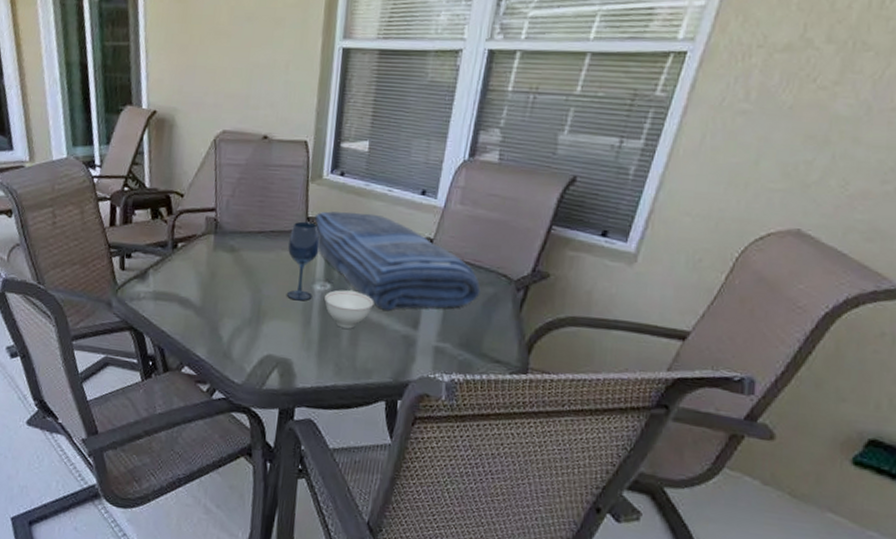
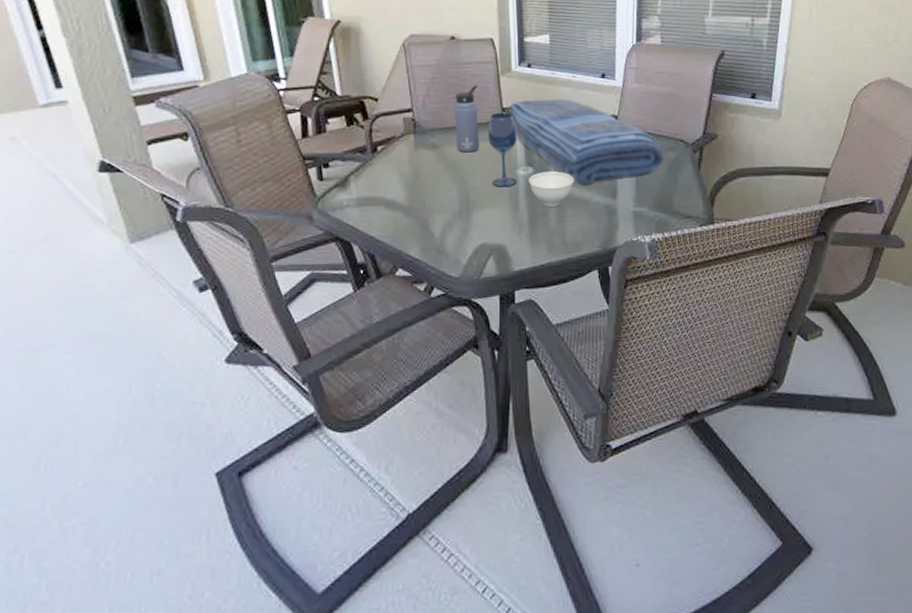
water bottle: none [255,190,285,261] -> present [455,85,479,153]

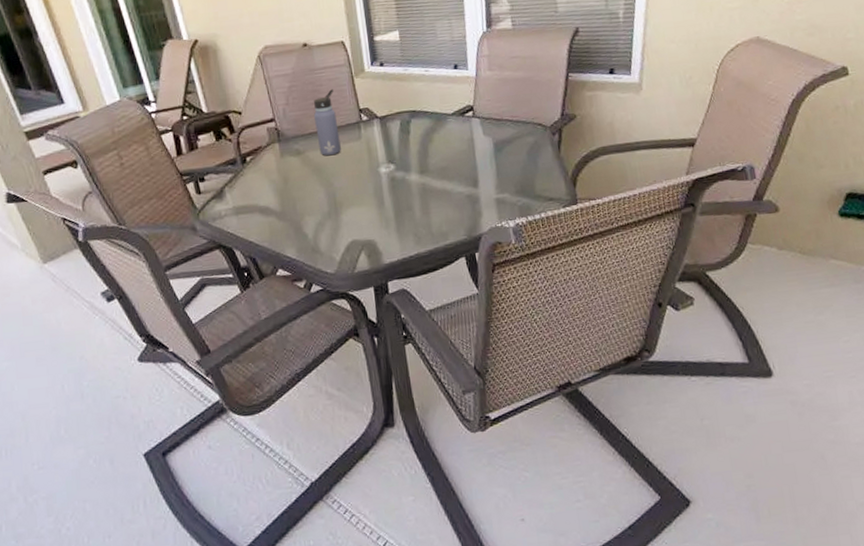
wineglass: present [488,112,517,187] -> none [347,113,380,186]
towel: present [509,99,664,185] -> none [365,94,523,177]
bowl: present [529,171,575,207] -> none [391,166,436,201]

